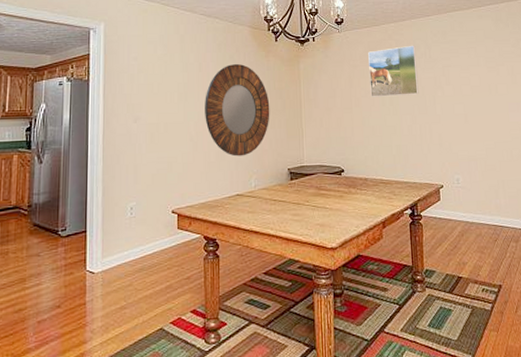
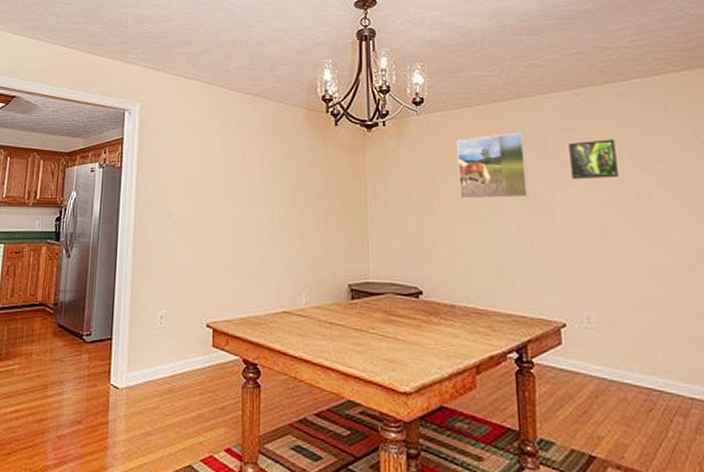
home mirror: present [205,64,270,157] -> none [248,153,327,265]
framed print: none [446,50,478,80] -> present [569,139,619,180]

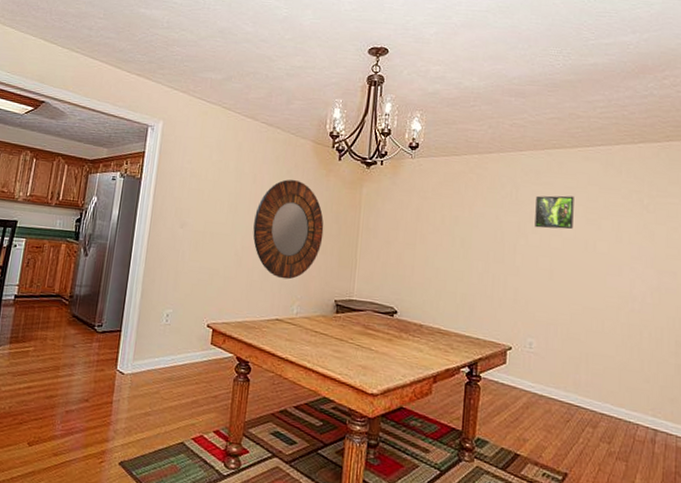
home mirror: none [248,153,327,265] -> present [253,179,324,280]
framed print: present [457,132,529,199] -> none [439,182,500,240]

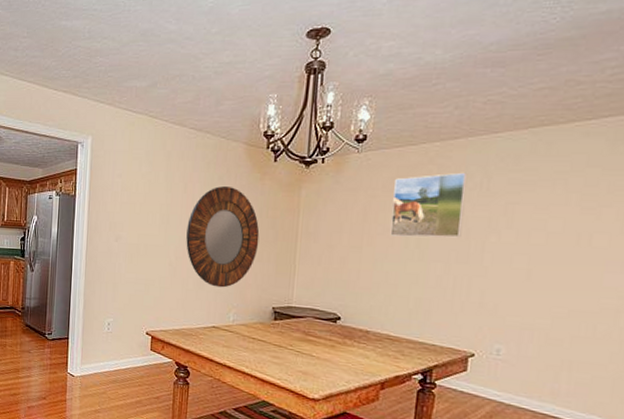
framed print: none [439,182,500,240] -> present [390,172,467,238]
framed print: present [535,195,574,230] -> none [510,182,566,222]

